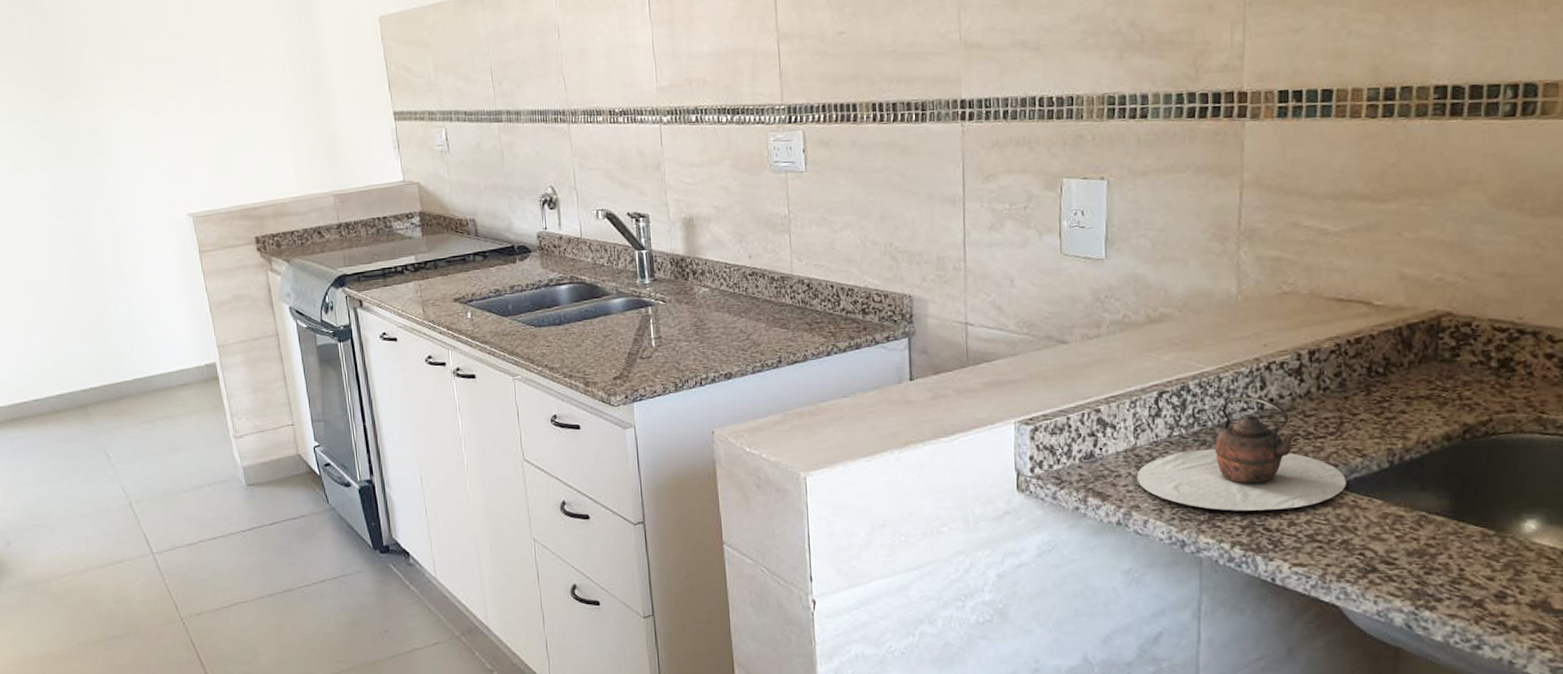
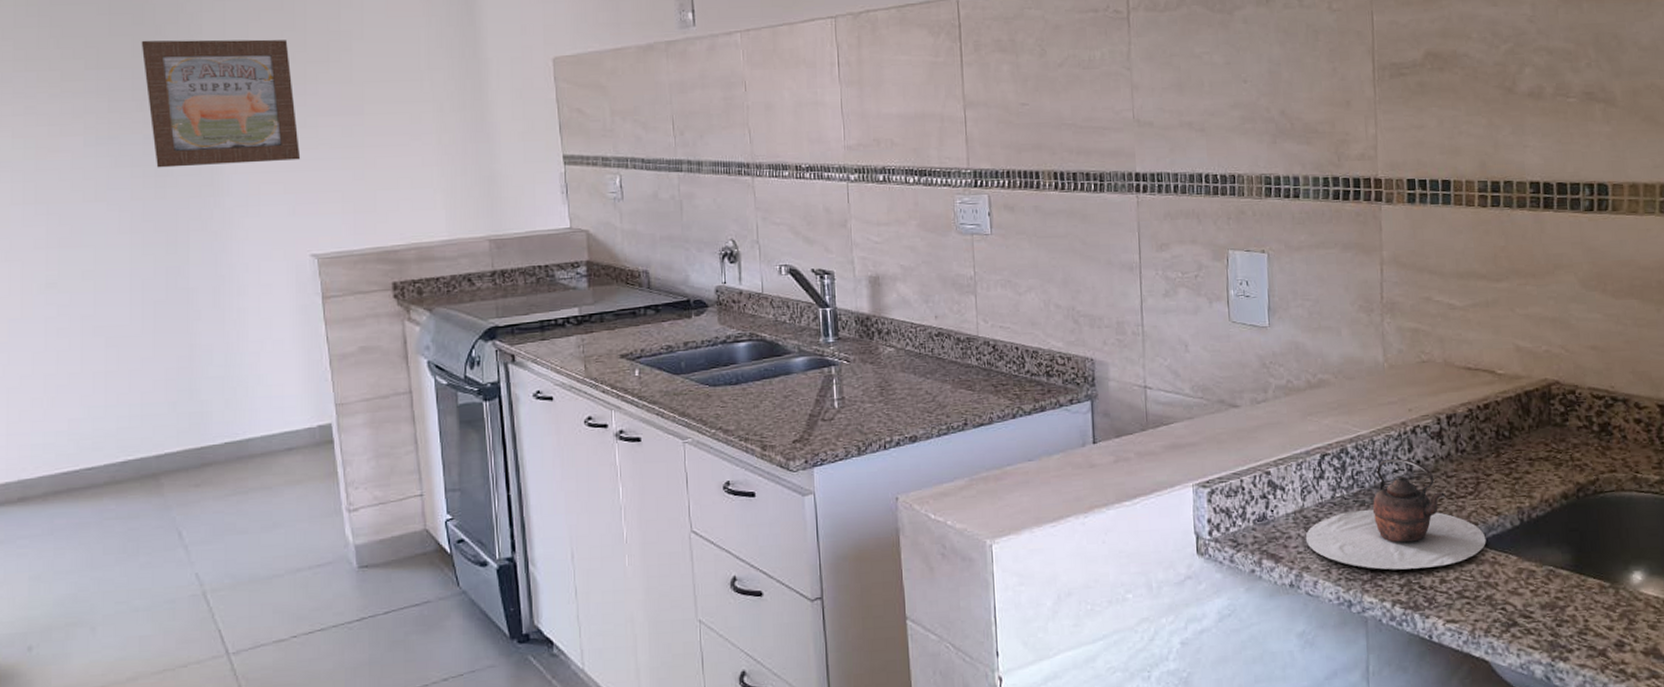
wall art: none [35,17,171,141] -> present [141,39,301,168]

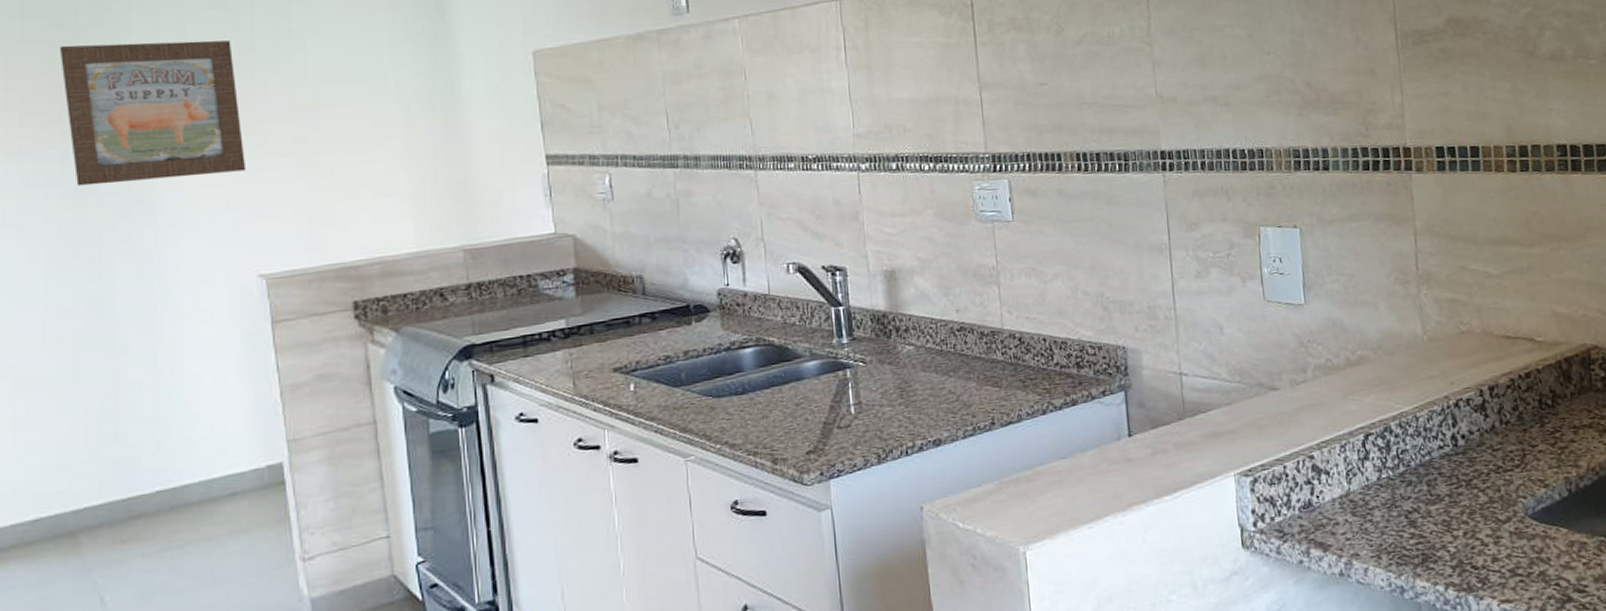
teapot: present [1305,459,1487,570] -> none [1353,434,1536,552]

